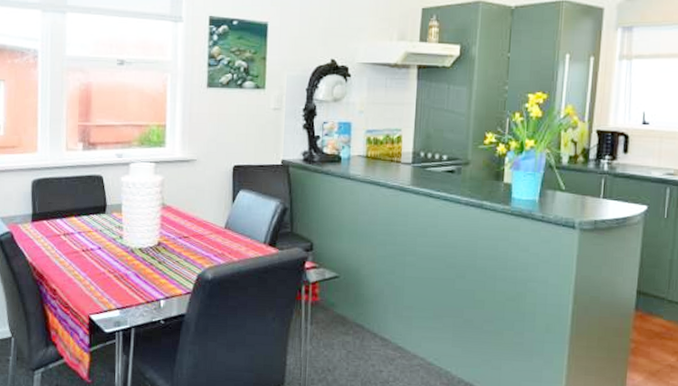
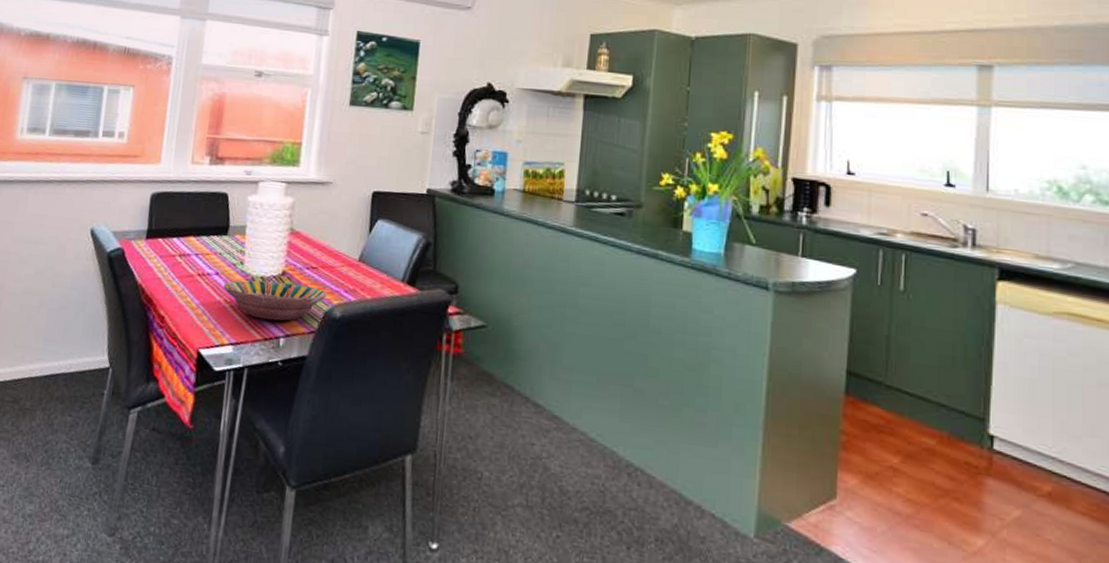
serving bowl: none [106,251,200,286] -> present [223,280,328,321]

